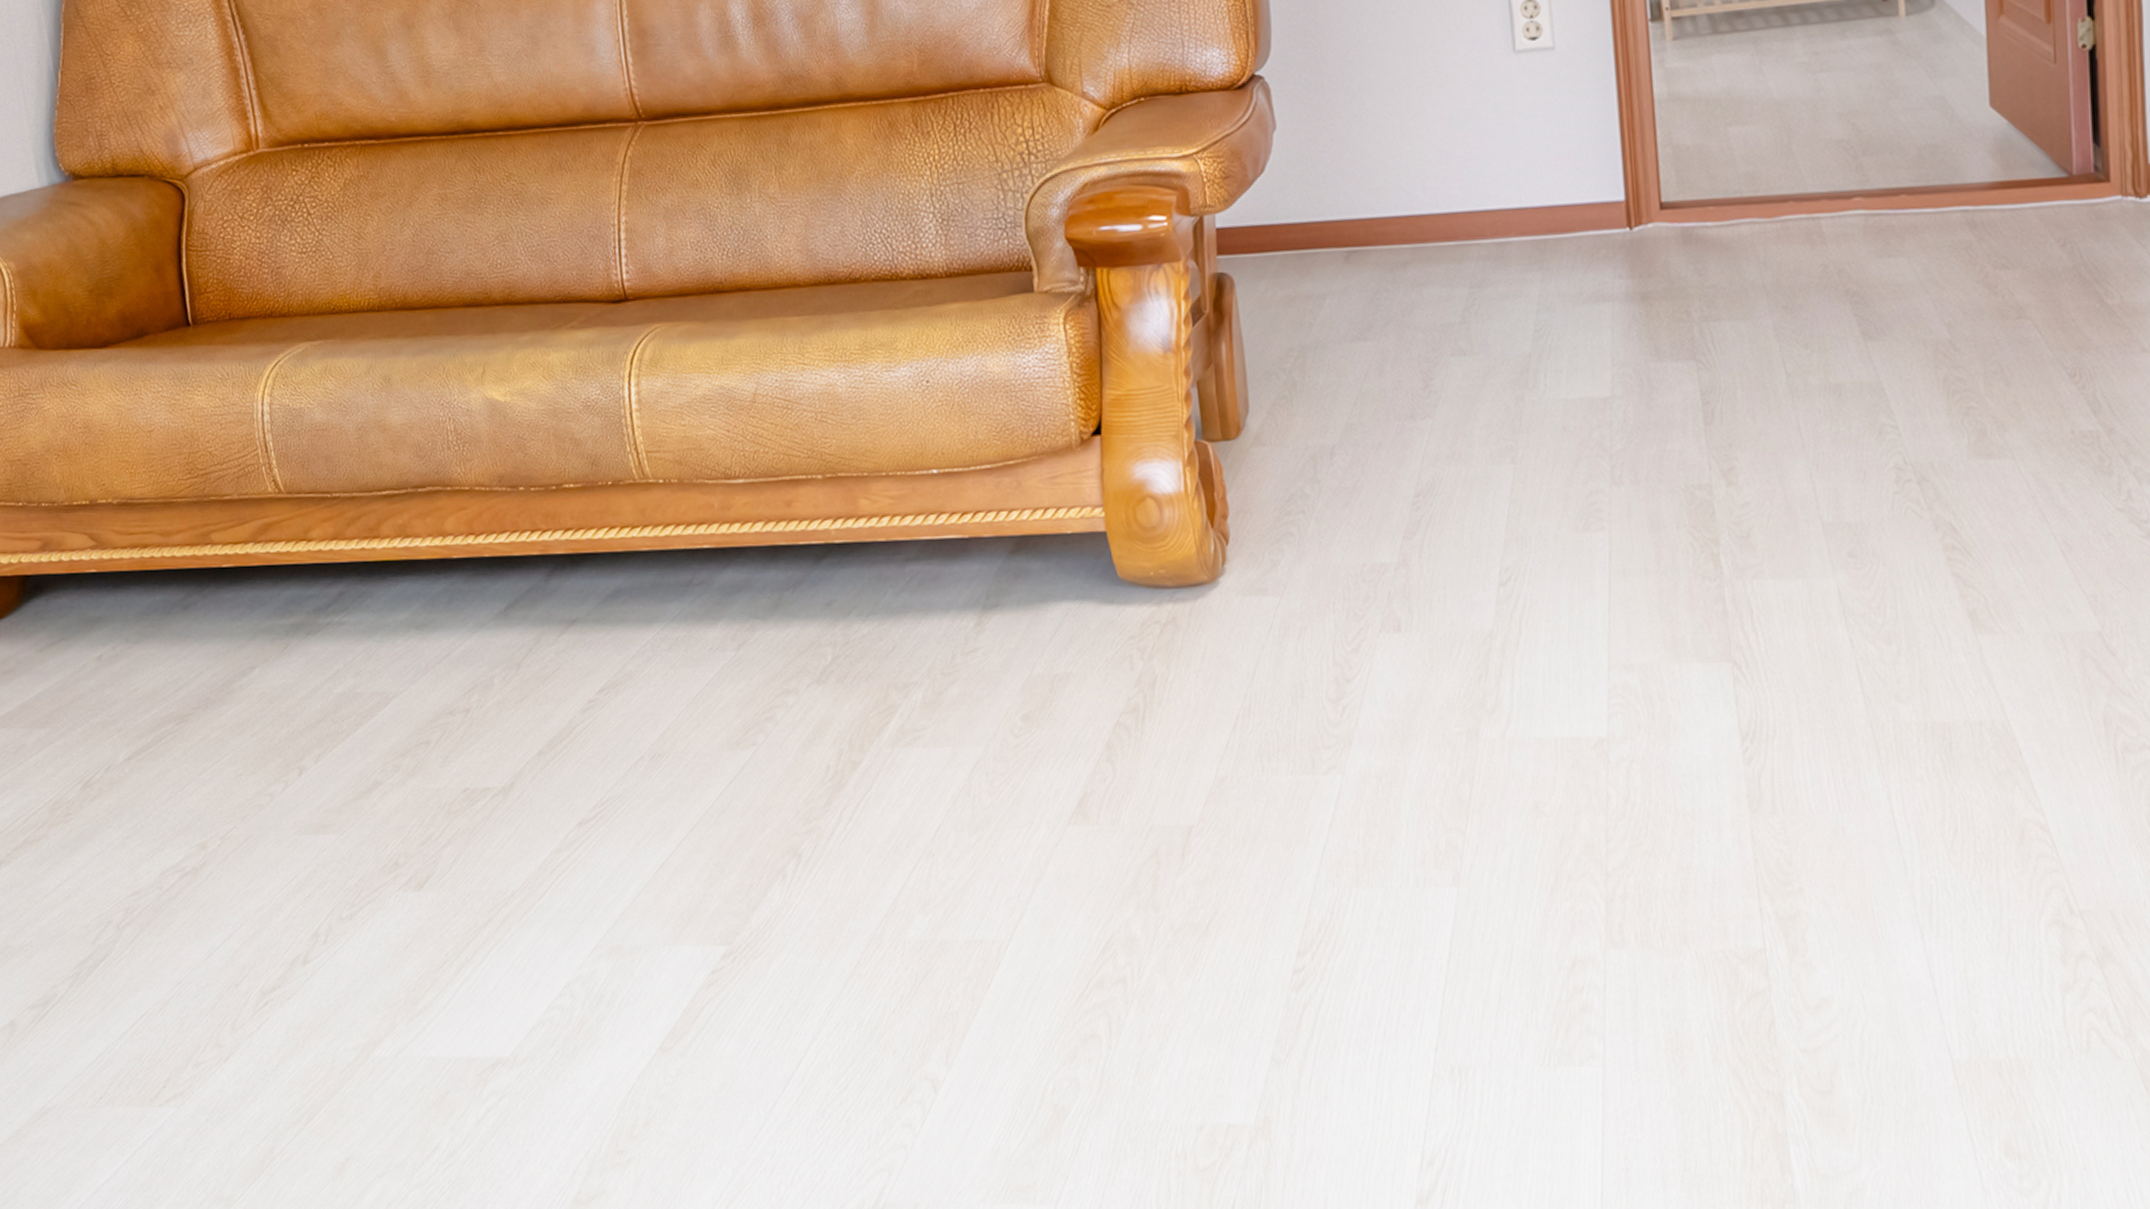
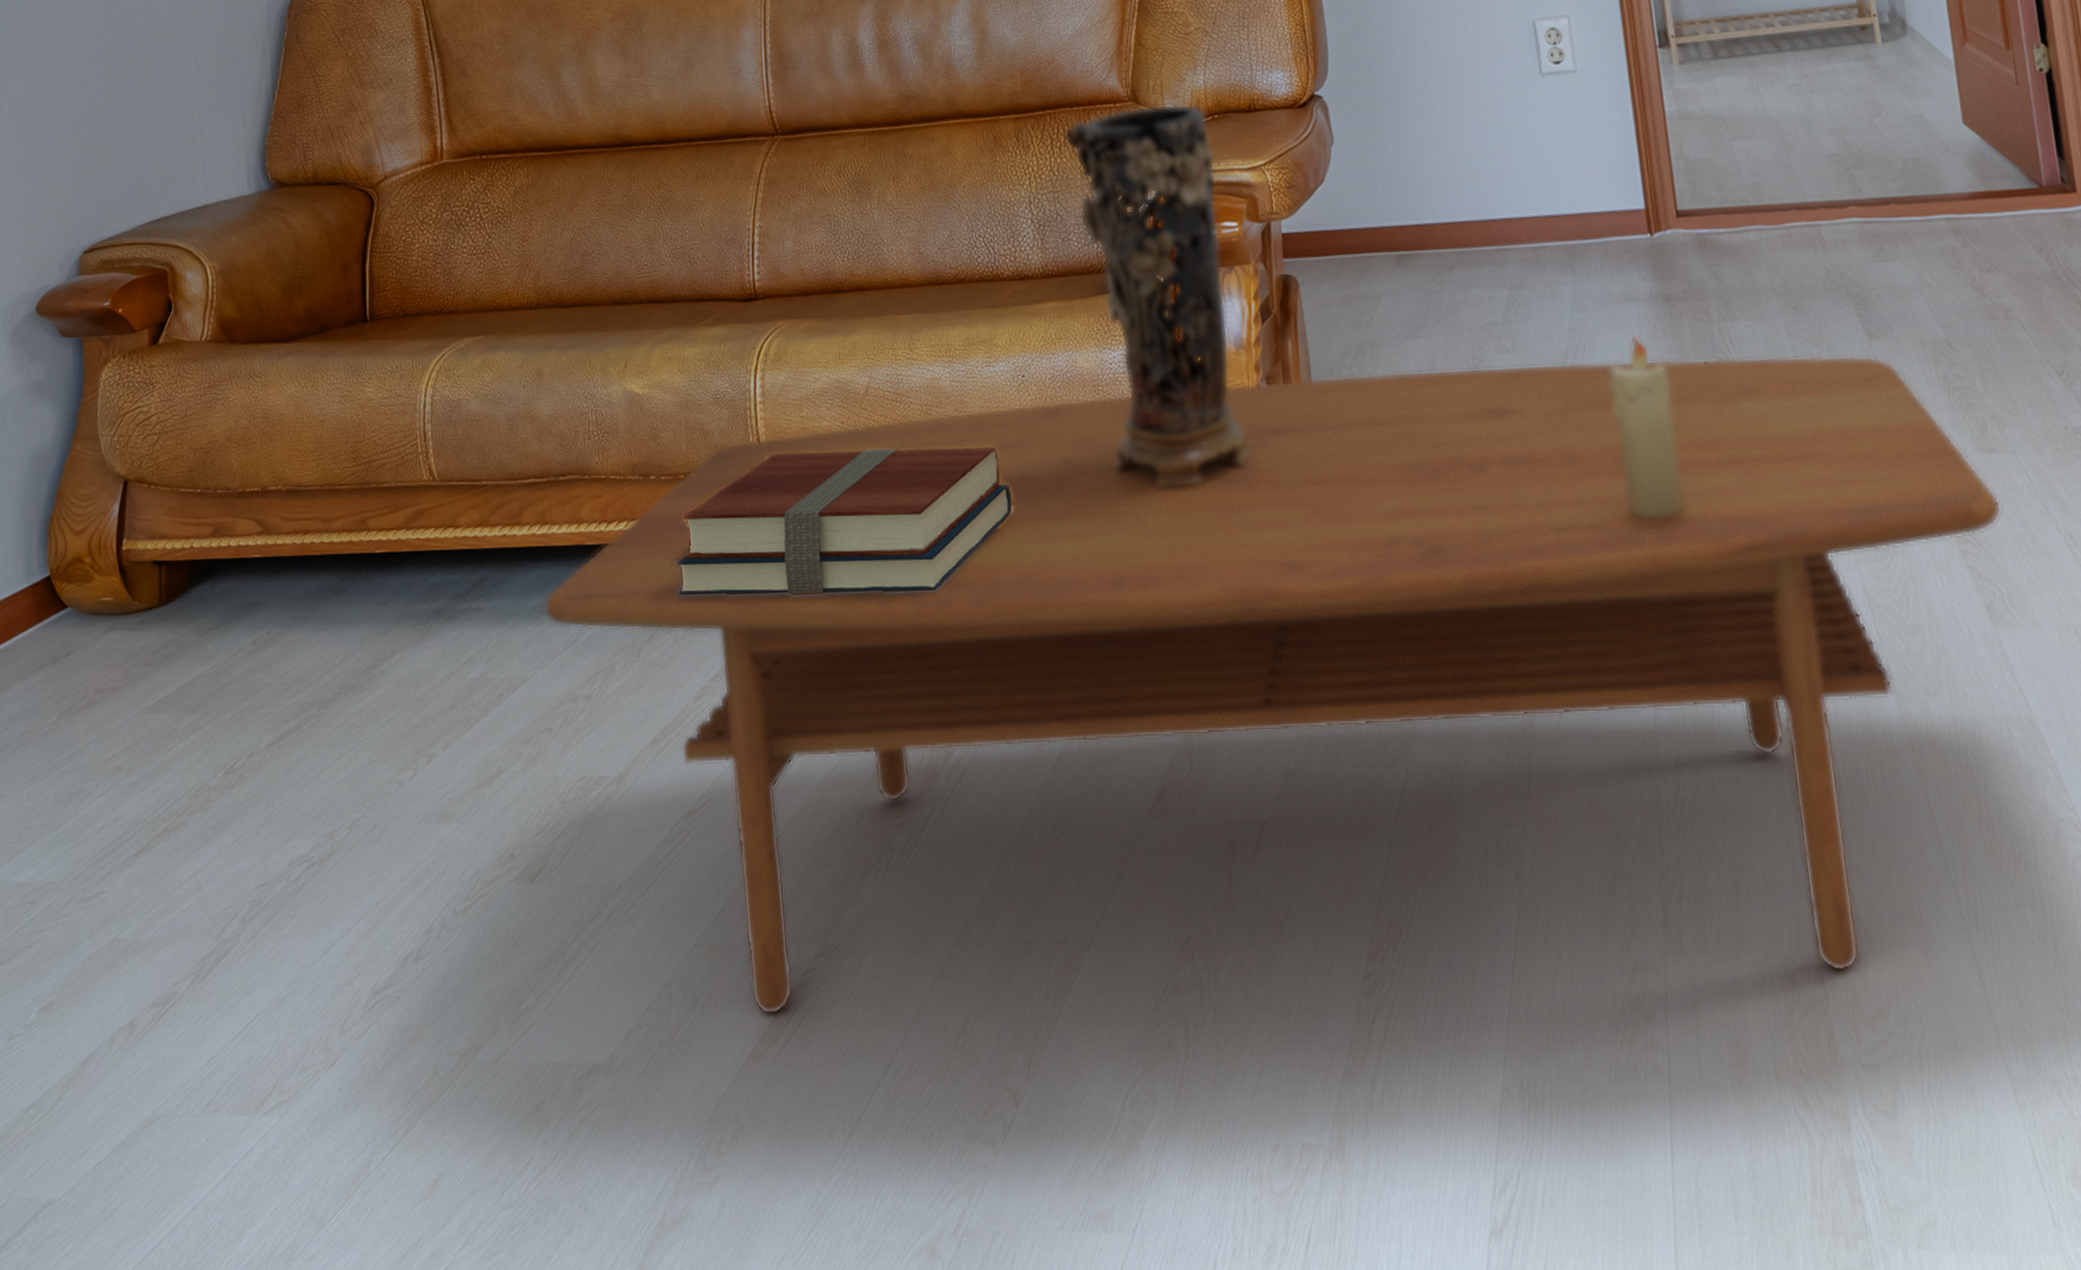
coffee table: none [411,357,1995,1012] -> present [544,355,2003,1015]
books: none [551,455,919,609] -> present [675,446,1012,596]
decorative vase: none [968,85,1178,498] -> present [1064,103,1250,489]
candle: none [1576,336,1650,527] -> present [1609,335,1684,519]

